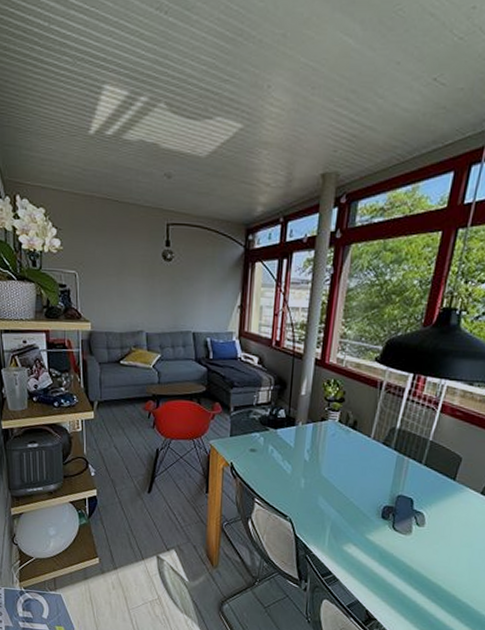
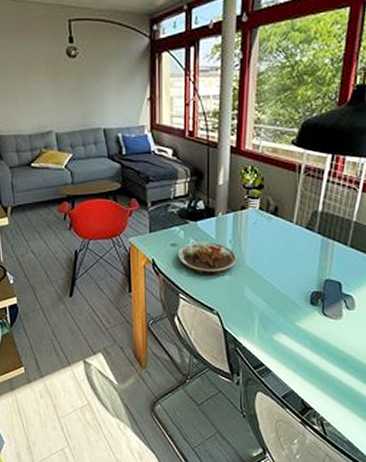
plate: none [256,449,313,483] -> present [178,242,237,275]

